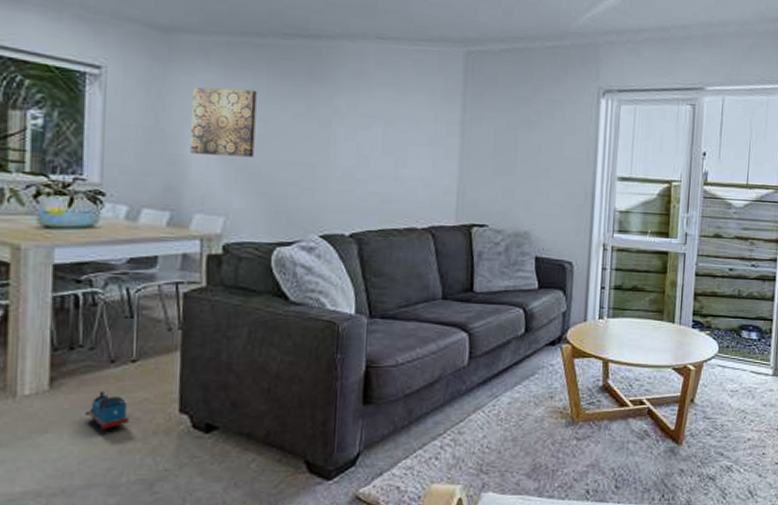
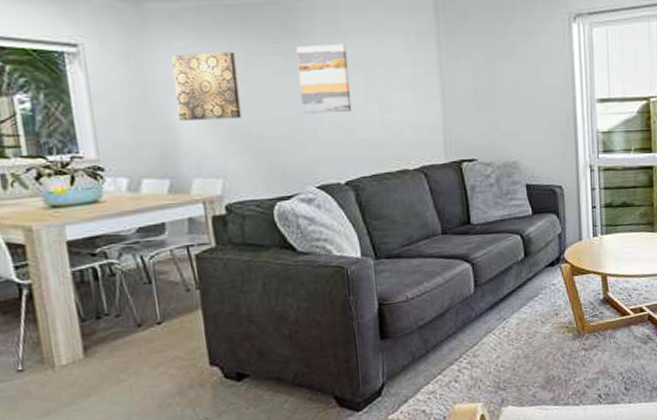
toy train: present [85,392,129,430] -> none [121,354,164,389]
wall art: none [316,92,371,163] -> present [296,43,352,114]

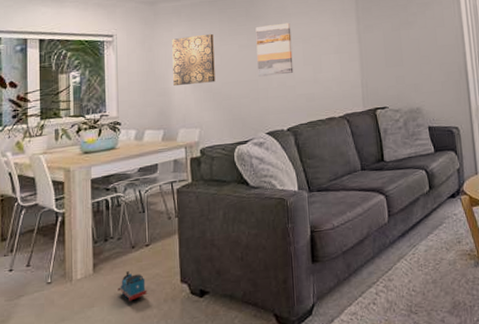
toy train: none [121,354,164,389] -> present [117,271,147,301]

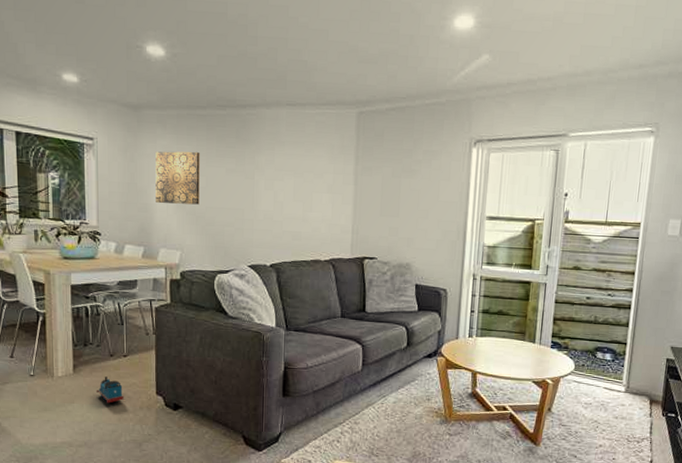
wall art: present [255,22,294,77] -> none [244,151,283,208]

